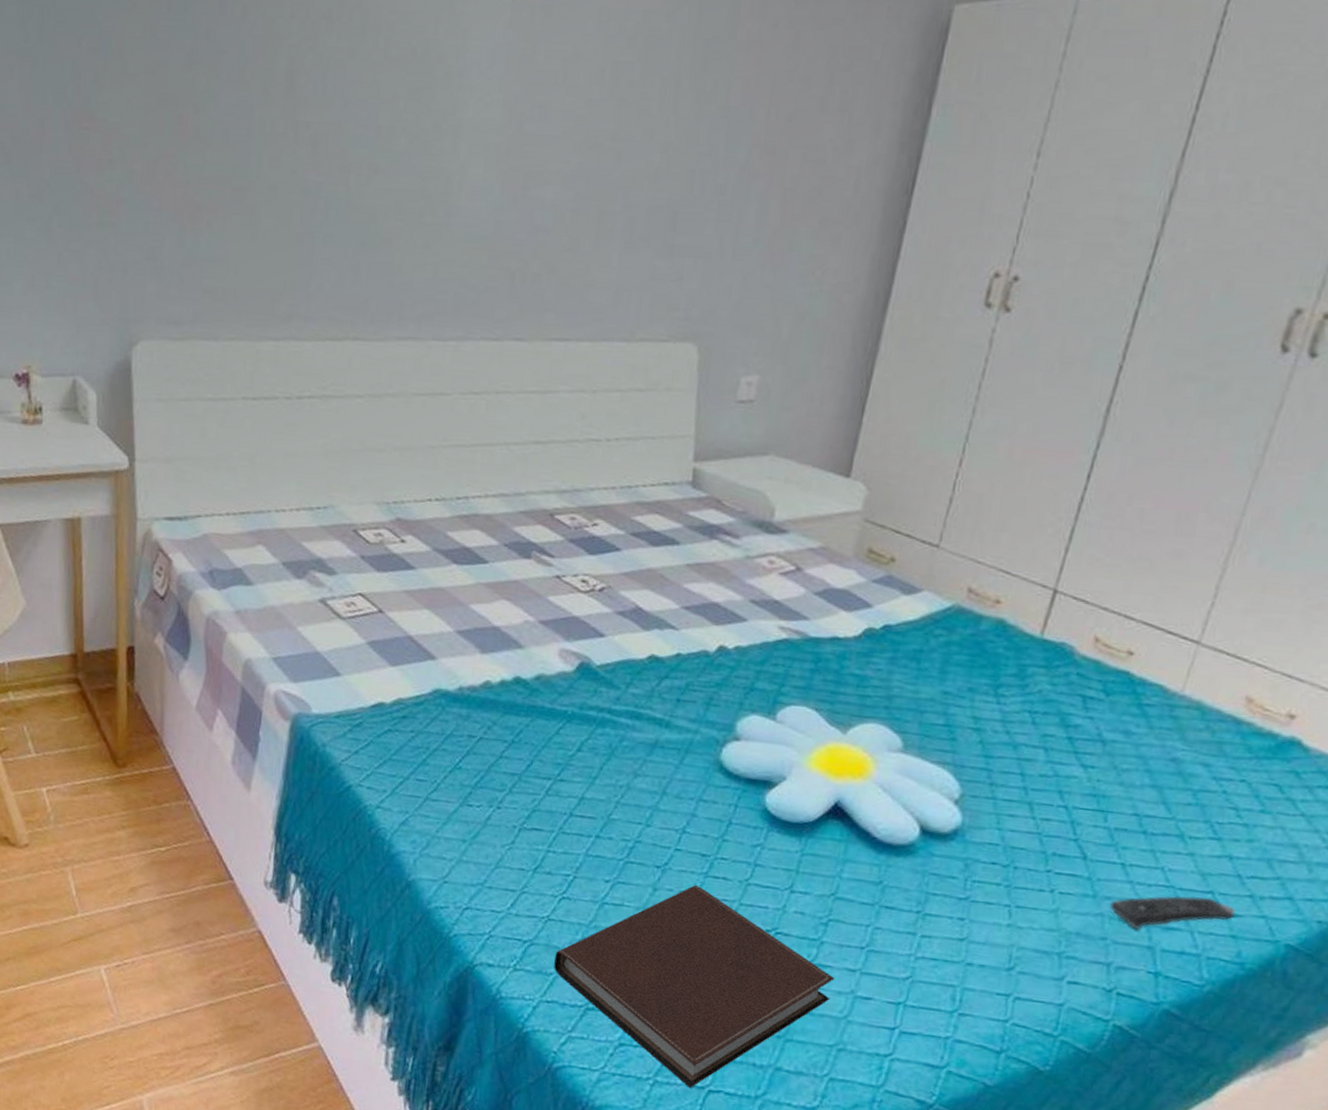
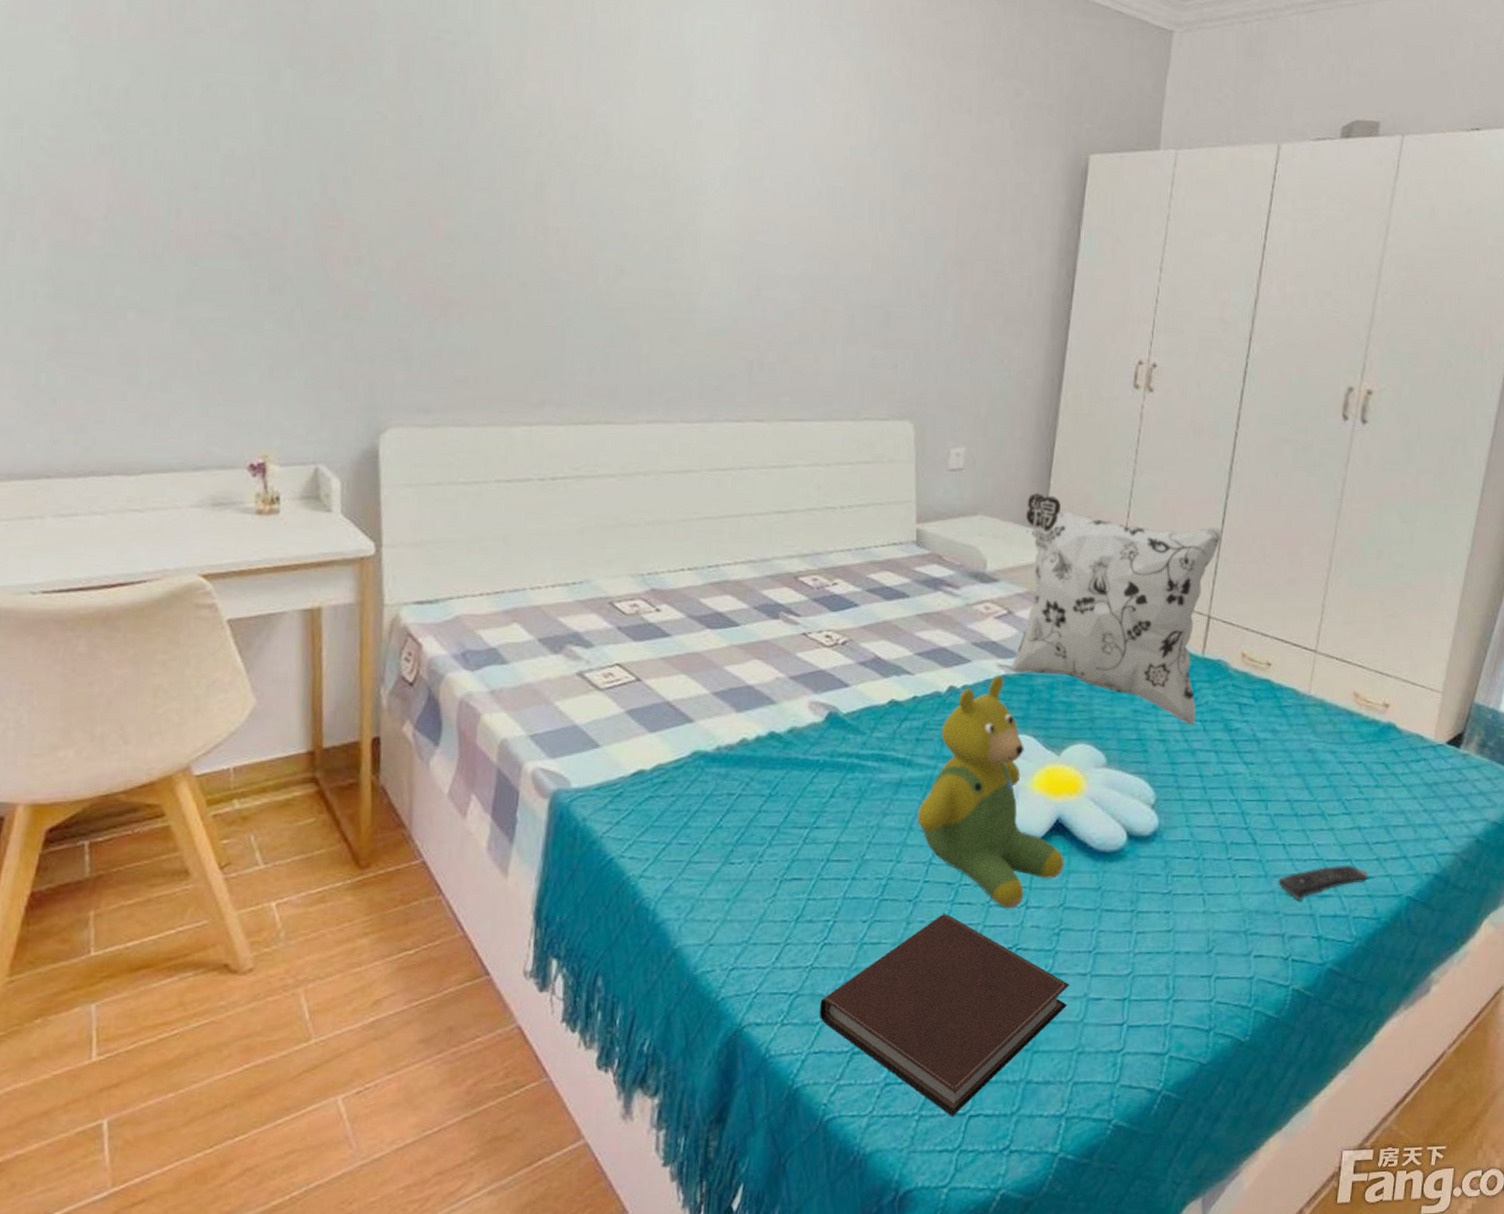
teddy bear: none [672,639,841,890] -> present [917,676,1065,908]
decorative pillow: none [793,431,1086,716] -> present [1010,492,1222,725]

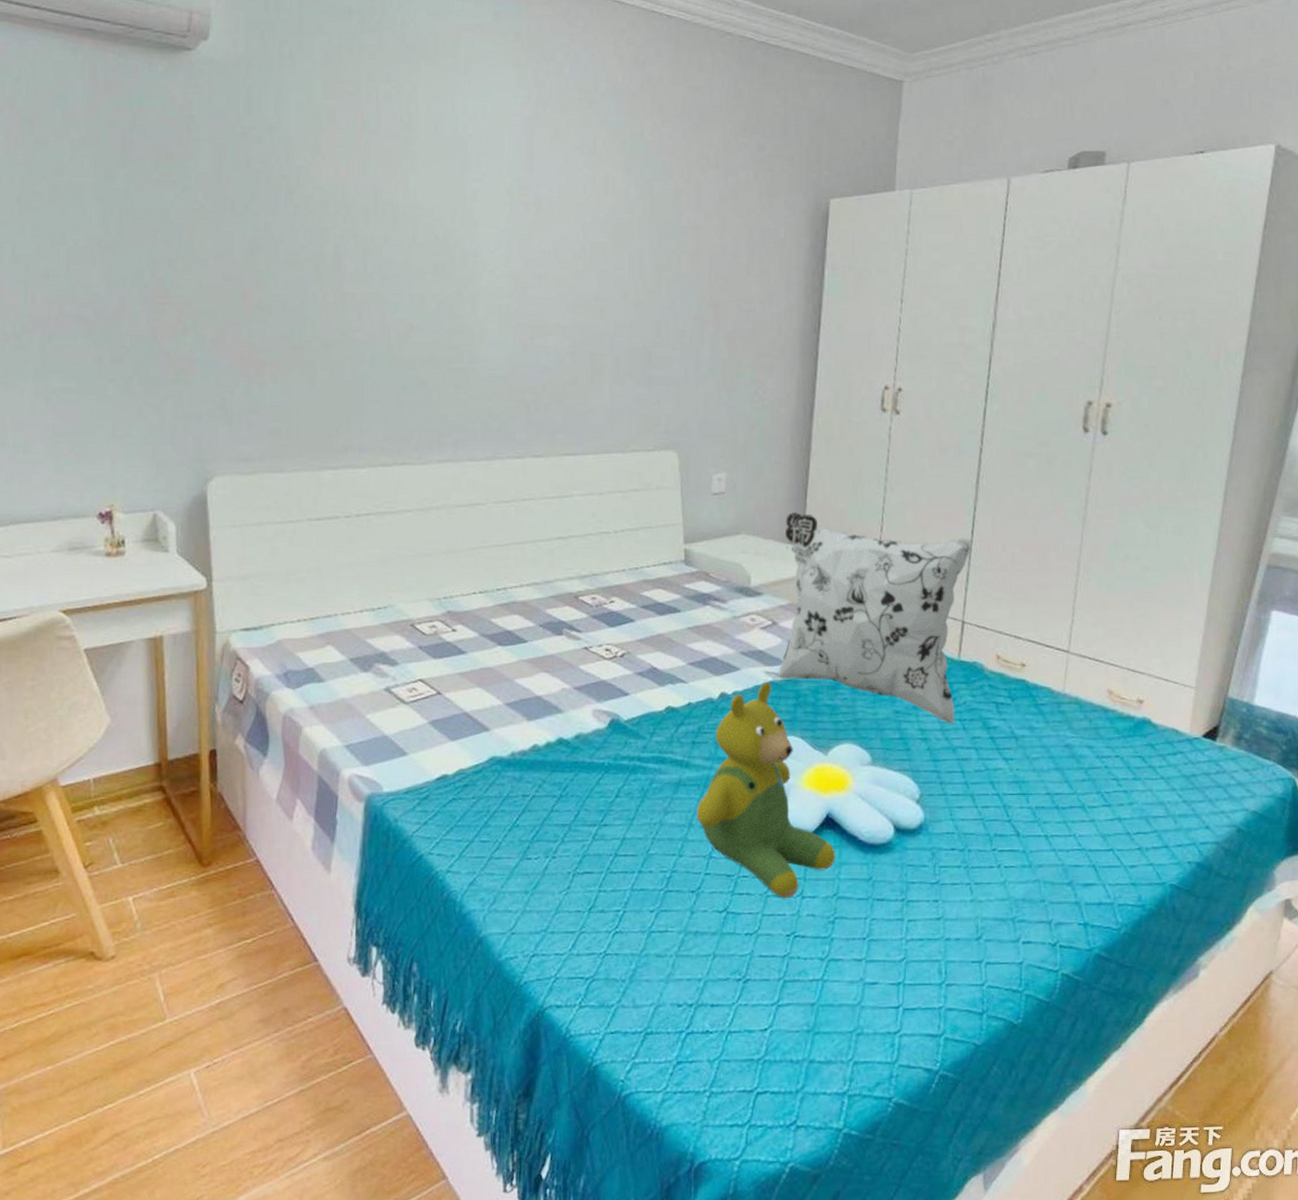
notebook: present [819,914,1070,1117] -> none [613,904,847,1094]
remote control: present [1278,865,1368,900] -> none [1043,854,1131,889]

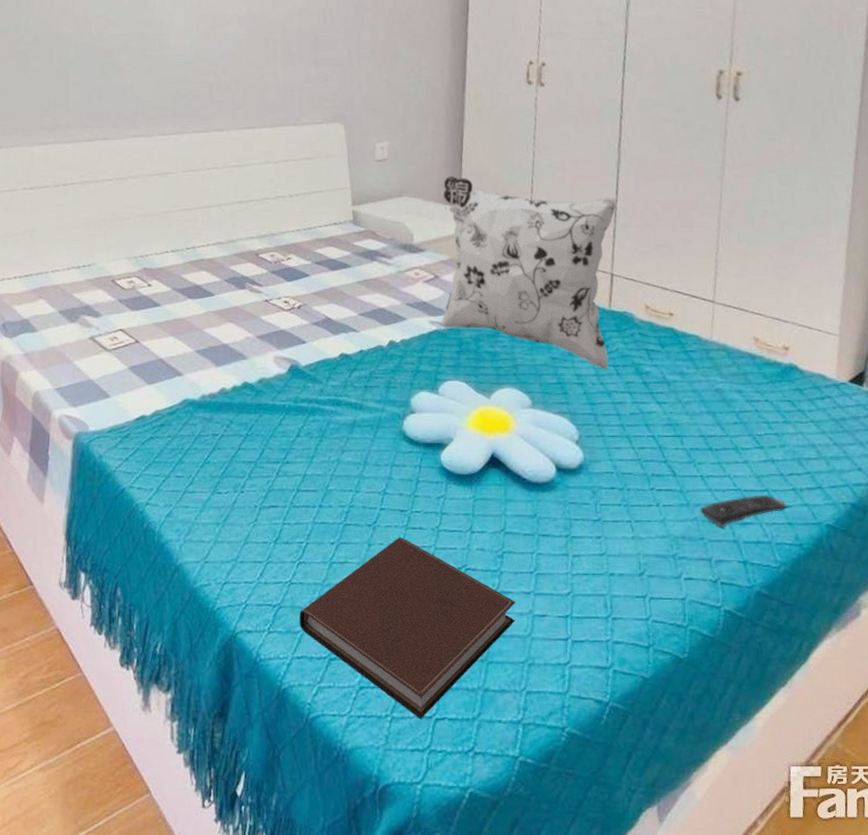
notebook: none [613,904,847,1094] -> present [299,537,516,720]
teddy bear: present [696,682,836,898] -> none [370,331,502,533]
remote control: none [1043,854,1131,889] -> present [700,494,786,527]

